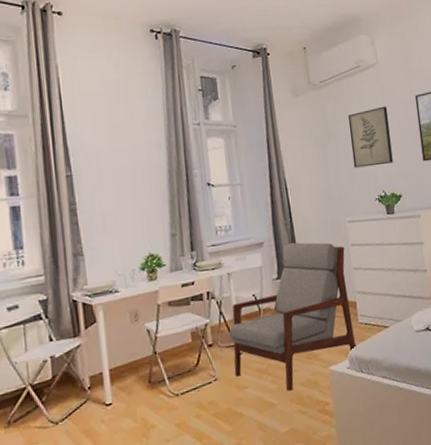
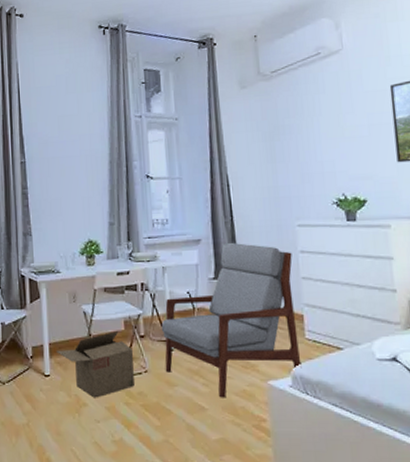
cardboard box: none [118,344,205,418] -> present [56,331,134,398]
wall art: present [348,106,393,168] -> none [303,97,358,167]

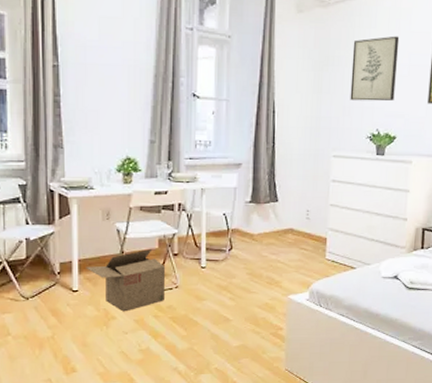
armchair: present [161,242,302,398] -> none [195,168,324,310]
wall art: none [303,97,358,167] -> present [350,35,400,101]

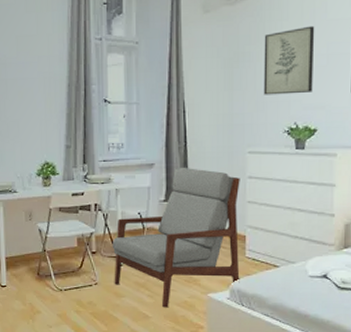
cardboard box: present [86,249,165,312] -> none [12,248,85,307]
armchair: none [195,168,324,310] -> present [112,167,240,308]

